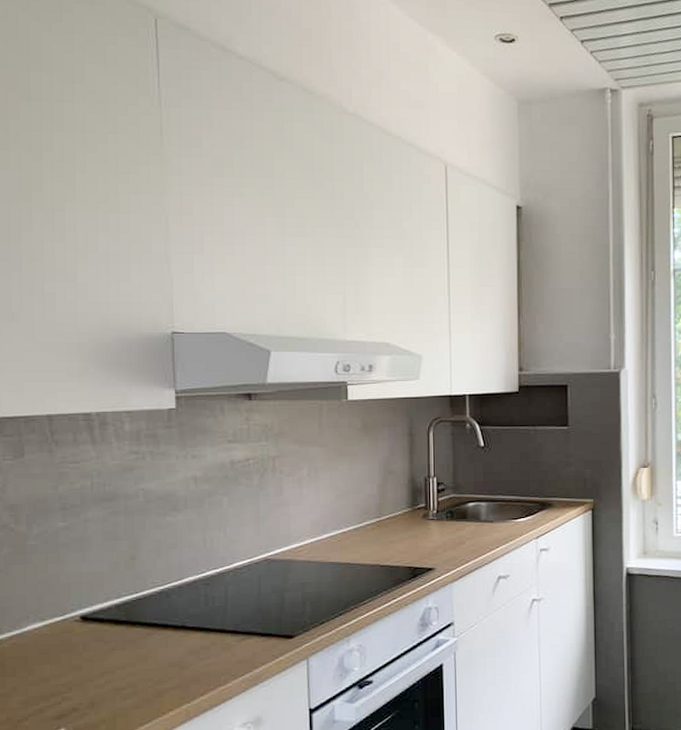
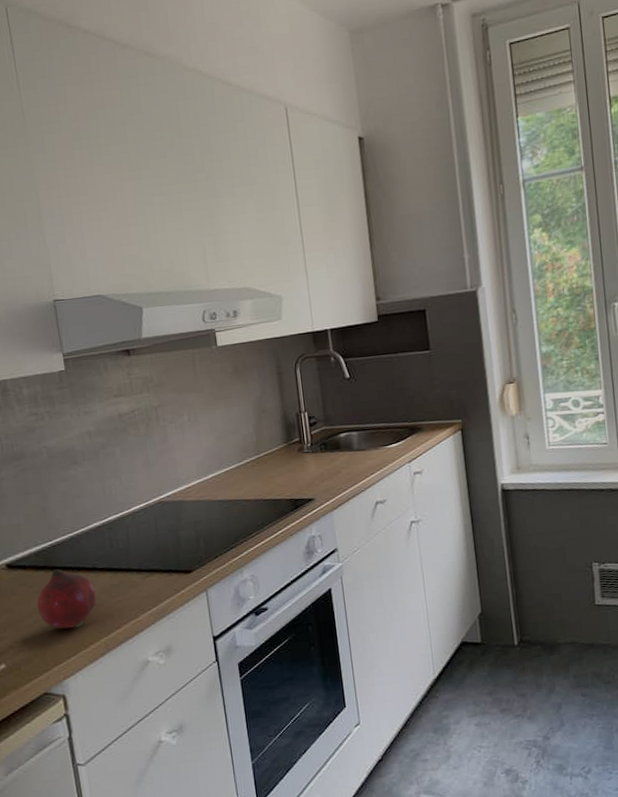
fruit: none [111,624,183,692] -> present [37,569,97,629]

